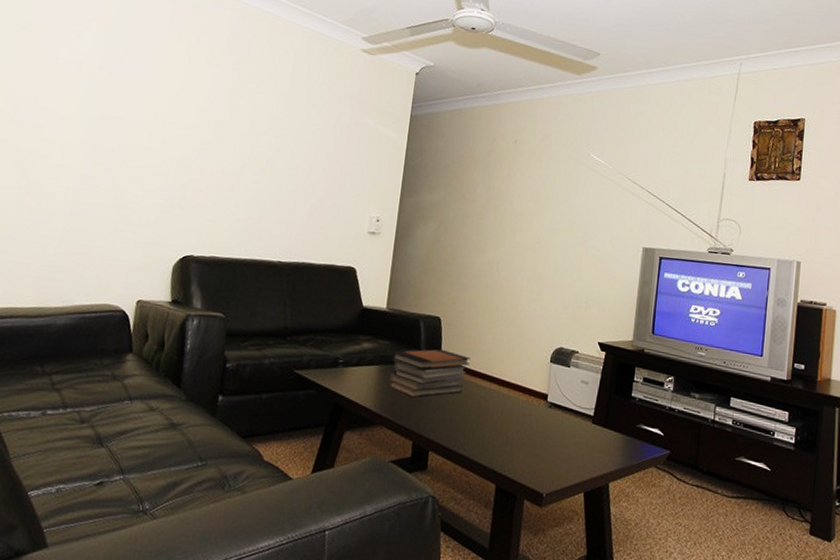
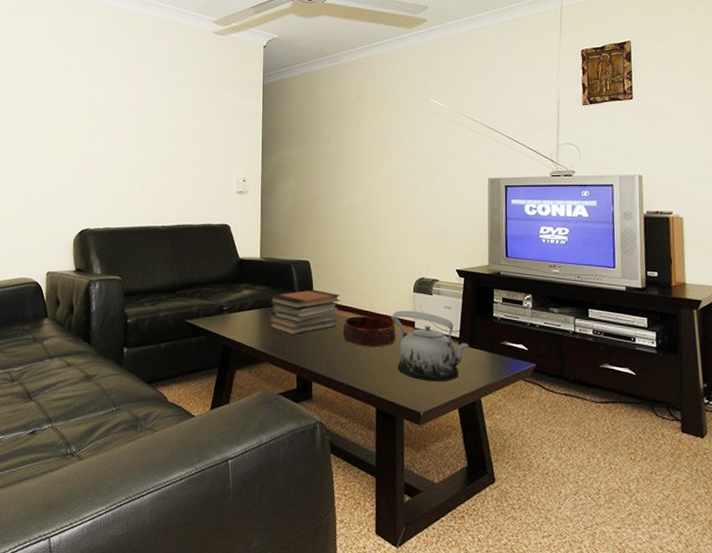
bowl: none [468,383,527,420] -> present [342,315,396,348]
teapot: none [523,380,604,462] -> present [391,310,471,382]

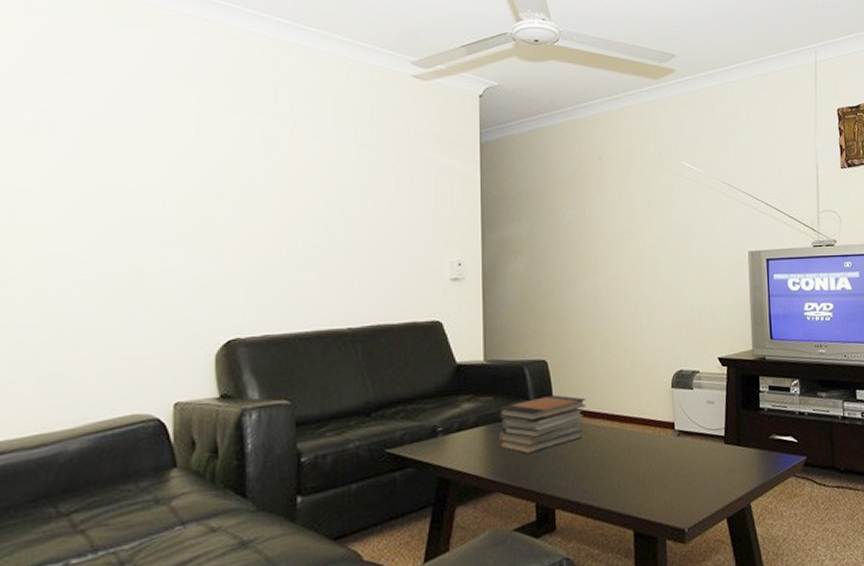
bowl: present [342,315,396,348] -> none [590,420,654,460]
teapot: present [391,310,471,382] -> none [647,409,737,491]

